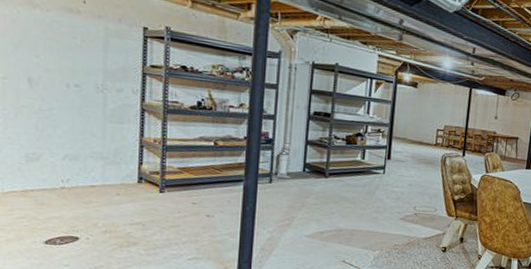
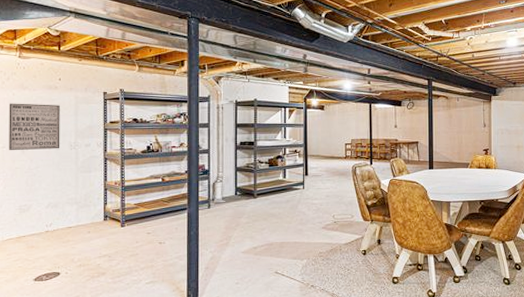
wall art: none [12,22,84,90] -> present [9,103,60,150]

